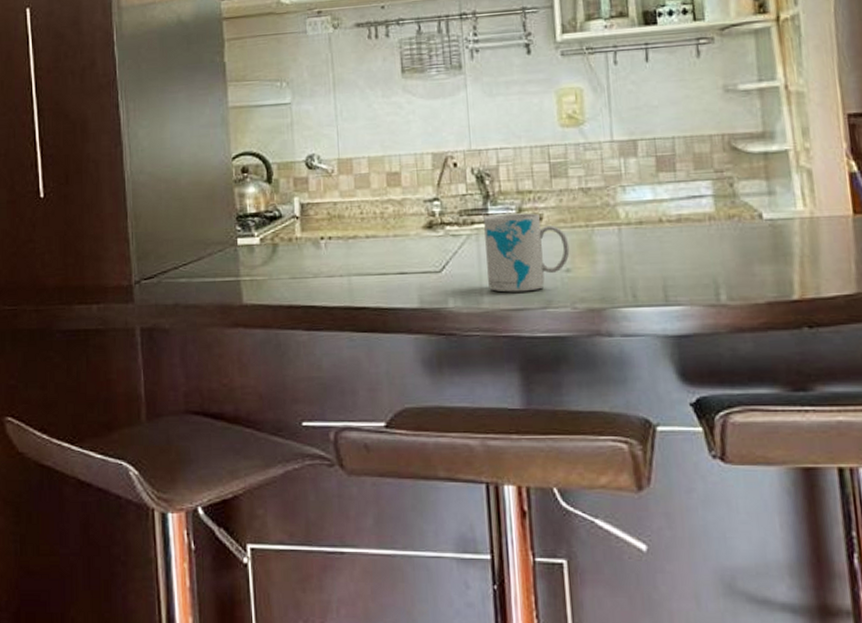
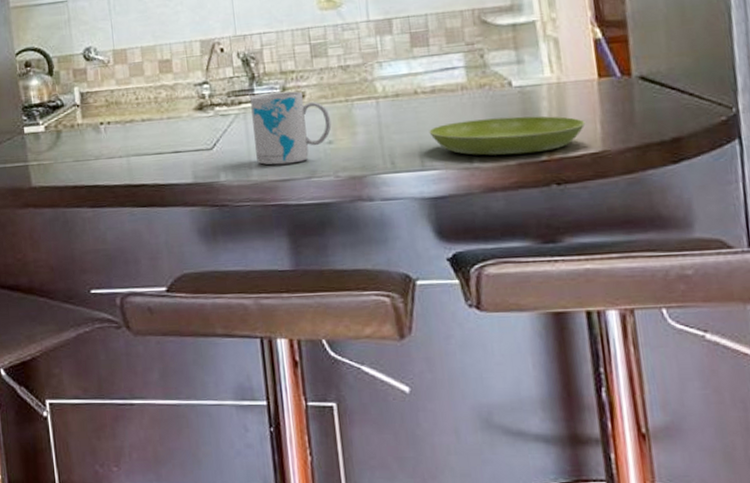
saucer: none [674,251,840,293] -> present [429,116,586,156]

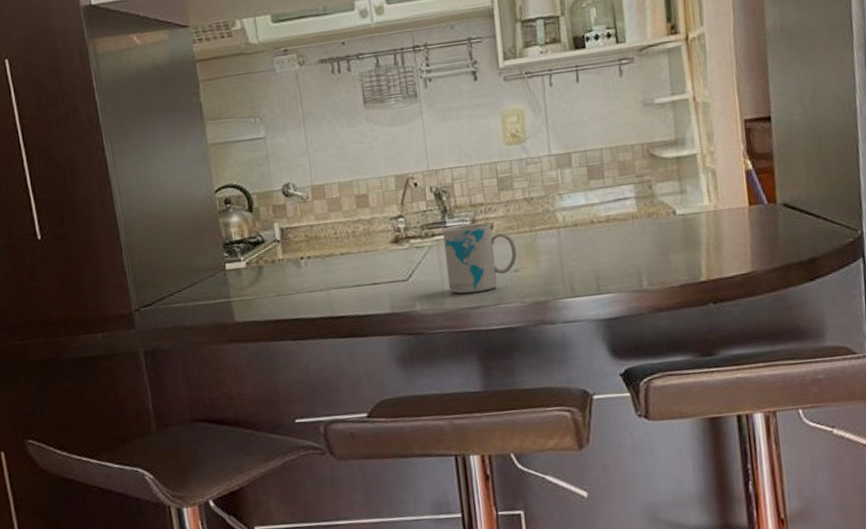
saucer: present [429,116,586,156] -> none [604,241,738,279]

